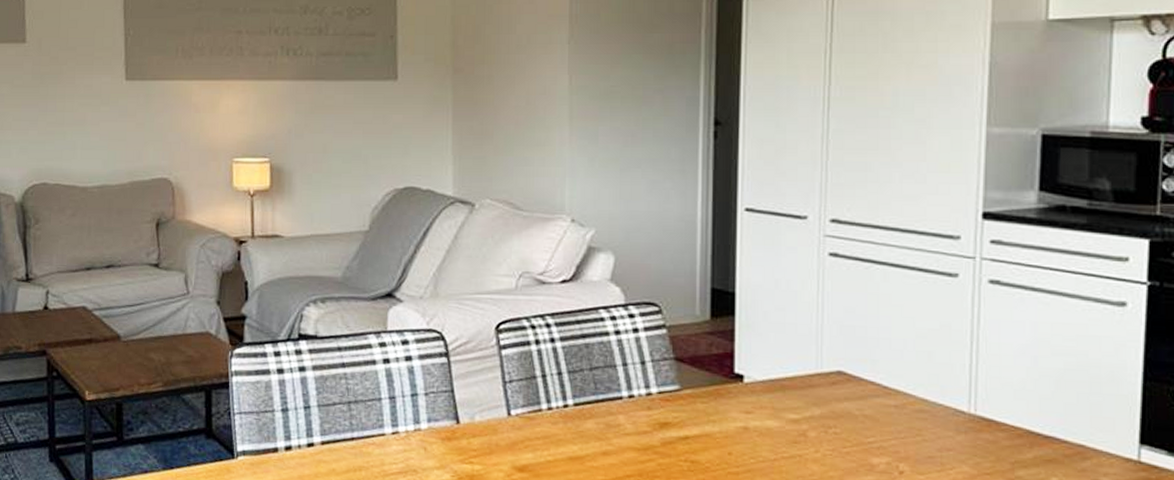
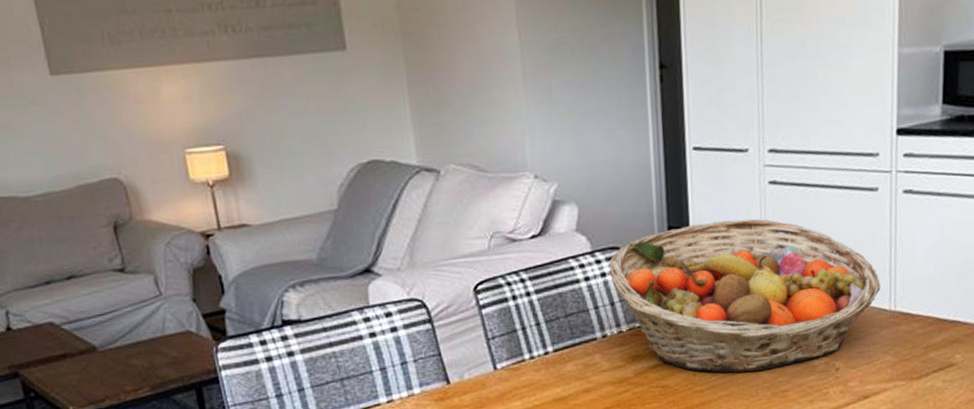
fruit basket: none [642,289,958,461] -> present [608,218,881,373]

